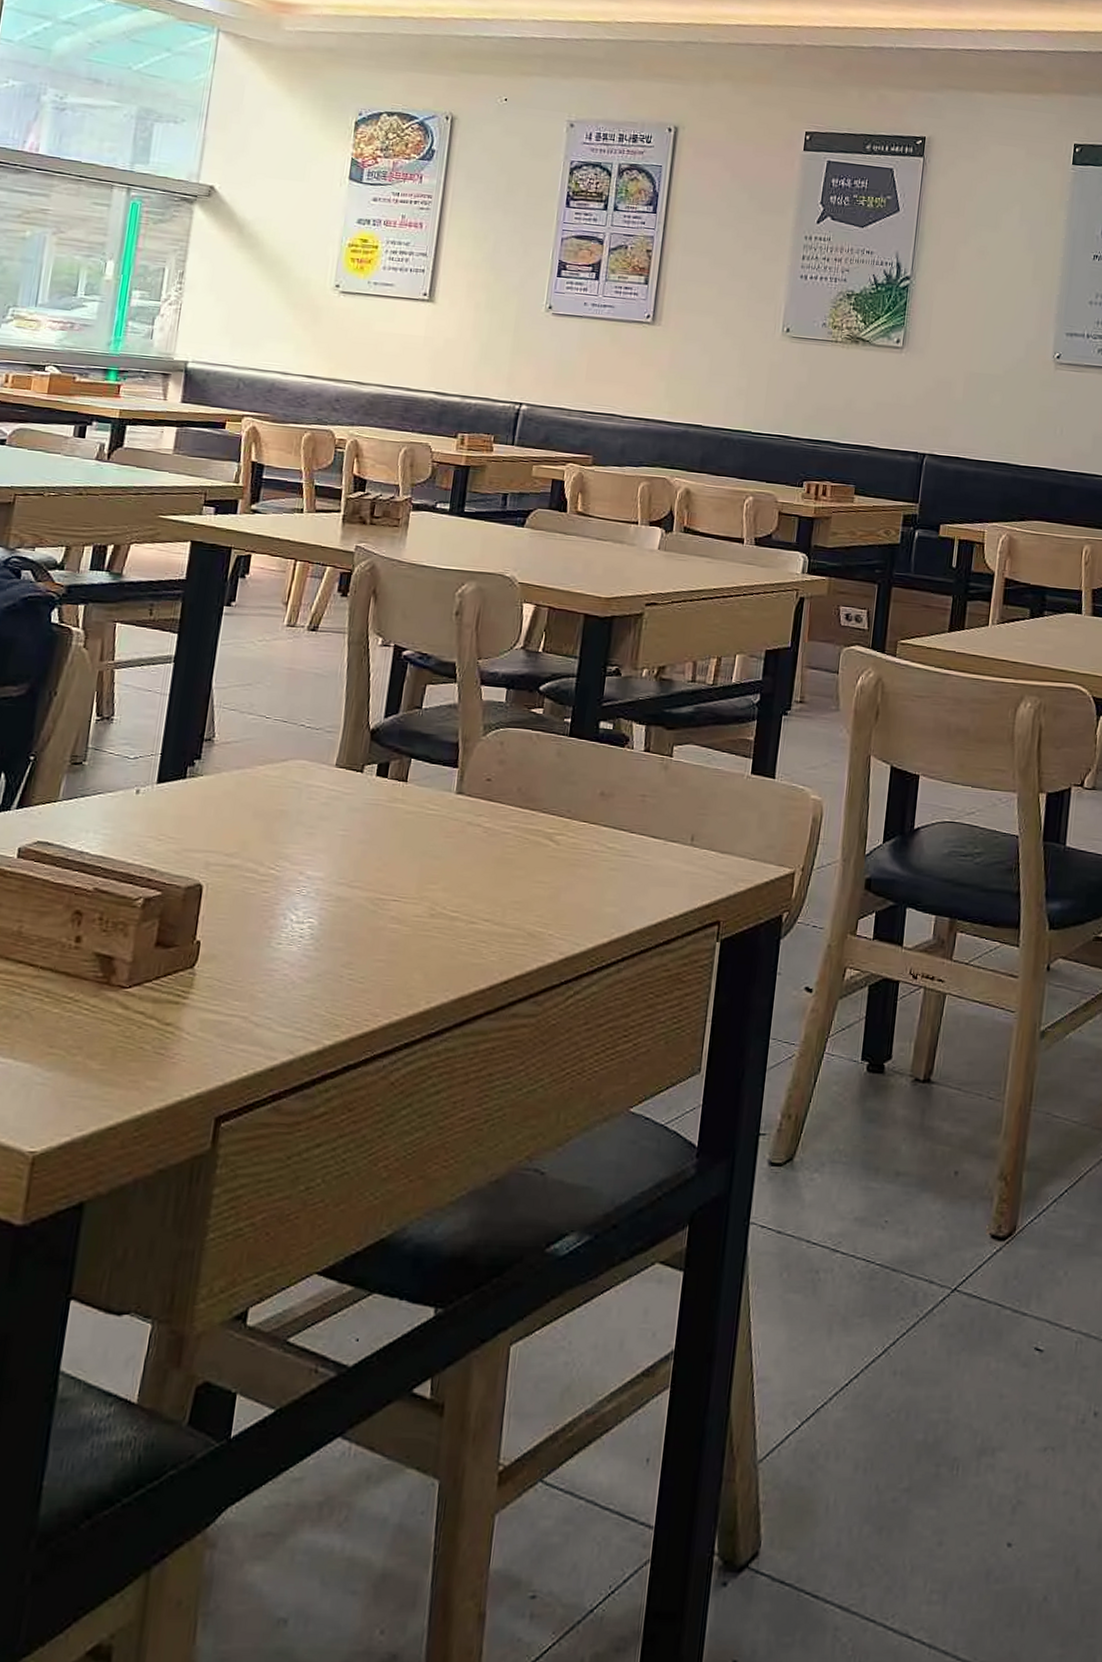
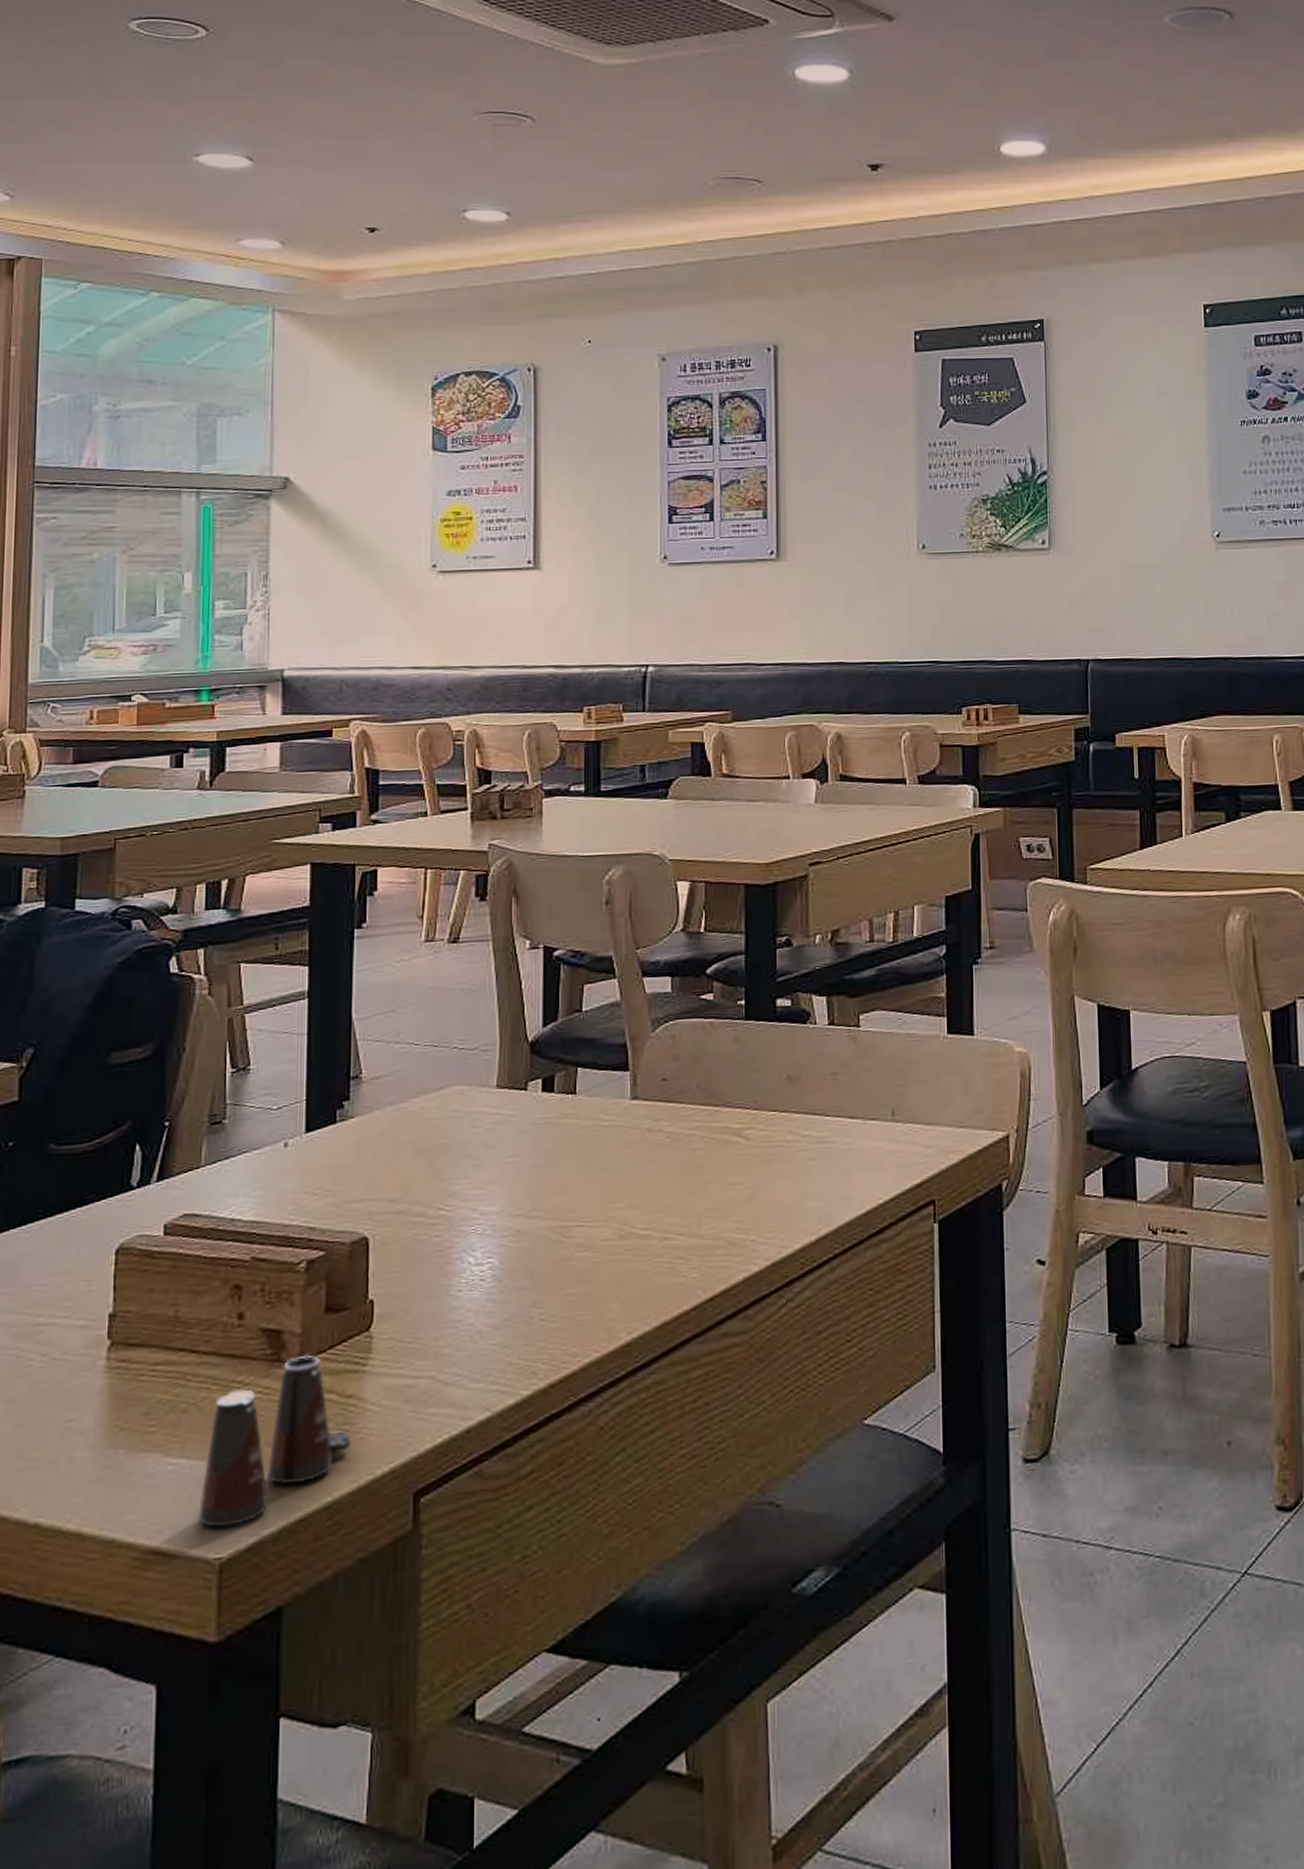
salt shaker: none [17,982,165,1126] -> present [197,1355,351,1528]

